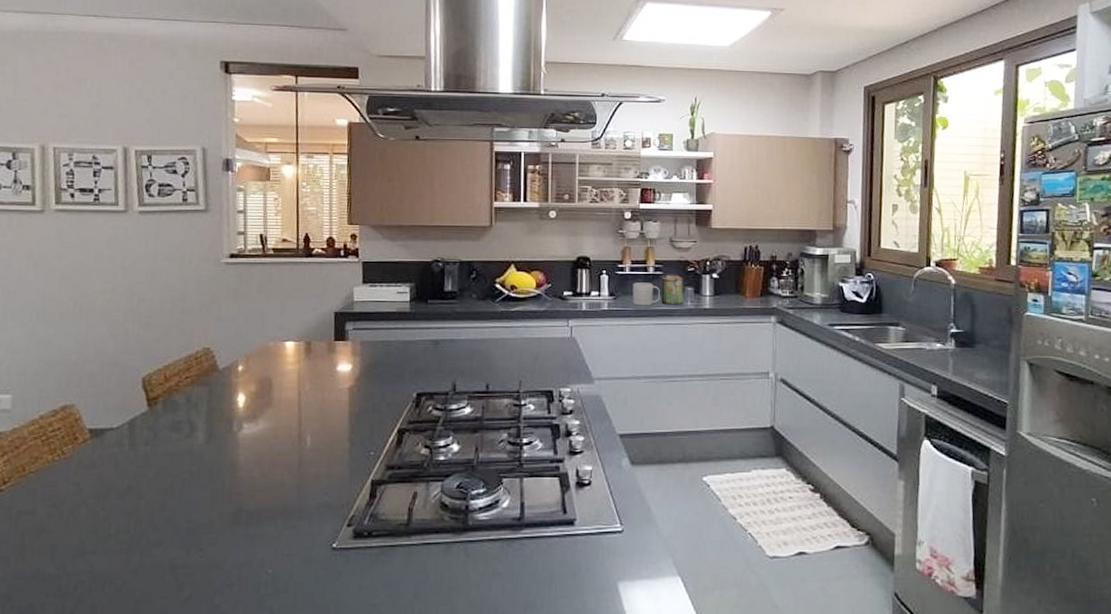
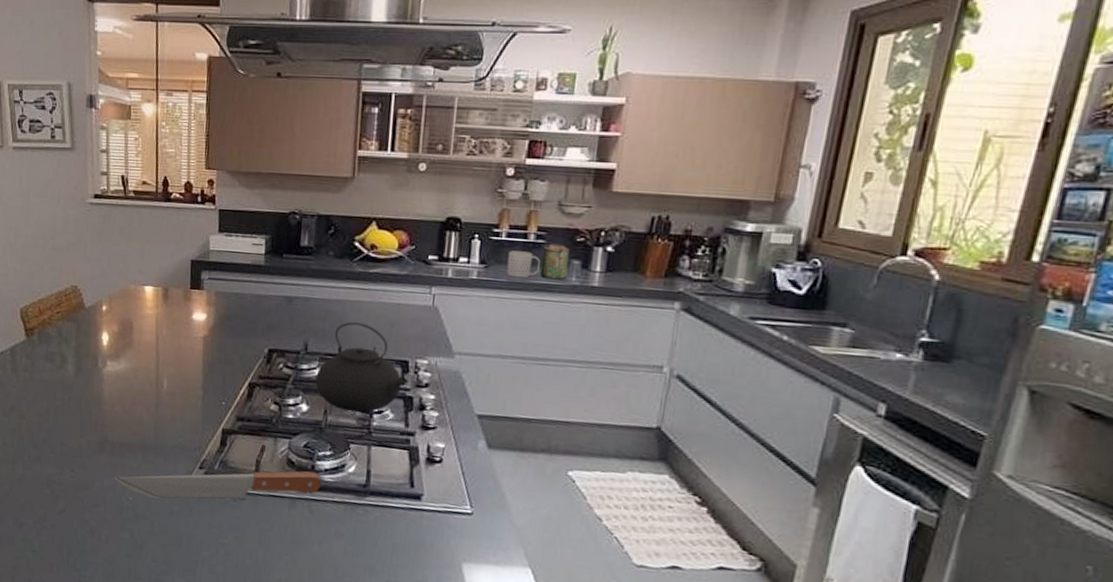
kitchen knife: none [249,512,476,567] -> present [113,470,321,500]
teakettle: none [465,358,555,445] -> present [315,321,409,413]

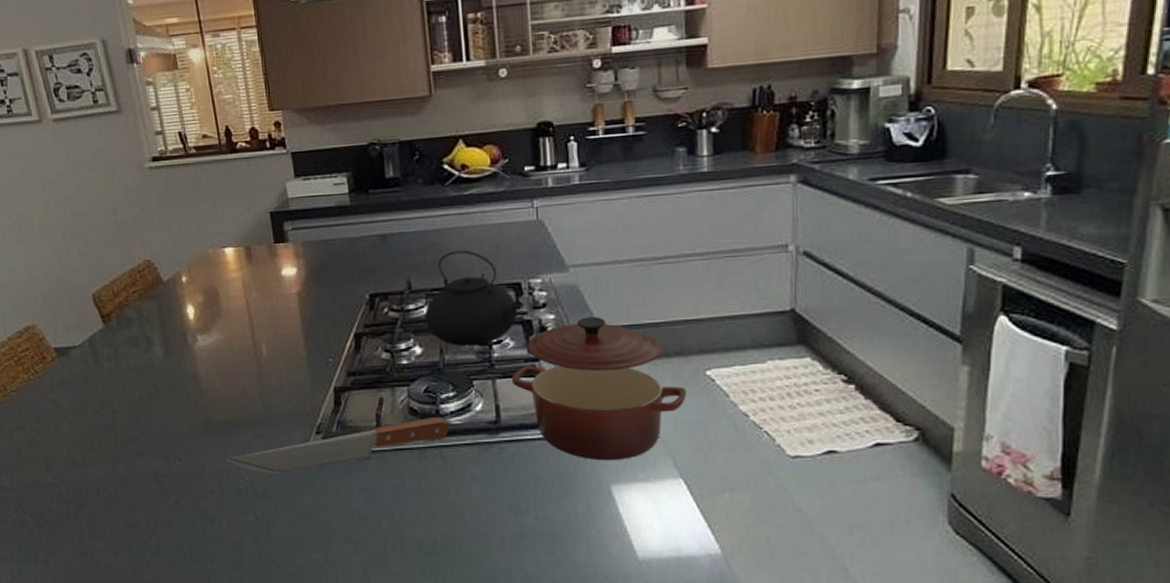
saucepan: none [385,402,548,541] -> present [511,316,687,461]
mug: present [506,250,540,279] -> none [608,146,643,176]
canister: present [540,243,570,280] -> none [644,132,673,172]

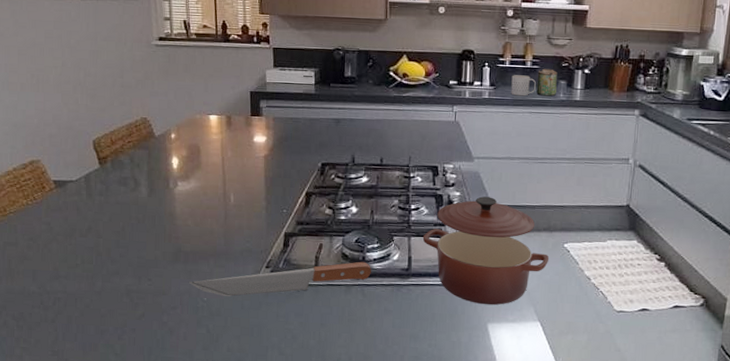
teakettle: present [424,249,525,346] -> none [362,136,439,210]
mug: none [608,146,643,176] -> present [511,75,536,96]
canister: none [644,132,673,172] -> present [536,68,557,97]

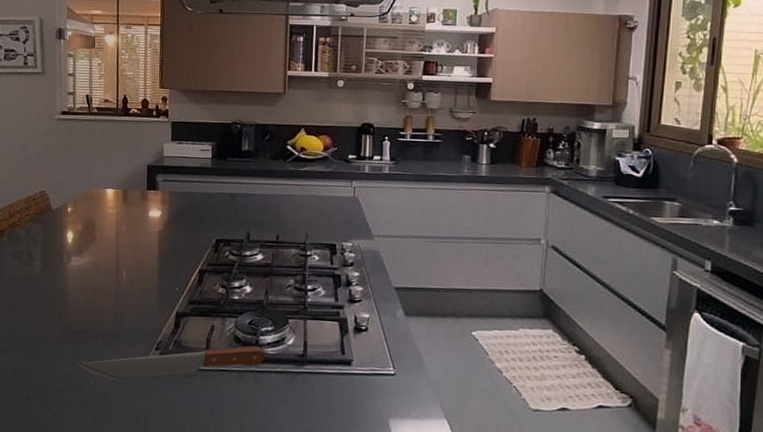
saucepan: present [422,196,550,305] -> none [319,277,456,399]
mug: present [511,75,536,96] -> none [412,149,438,172]
canister: present [536,68,557,97] -> none [439,142,461,172]

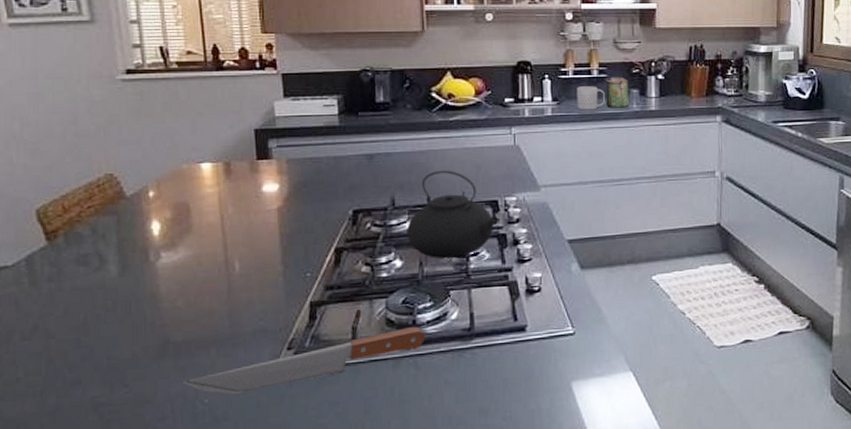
teakettle: none [257,212,337,291] -> present [407,170,501,258]
mug: none [412,149,438,172] -> present [576,86,605,110]
canister: none [439,142,461,172] -> present [606,76,629,108]

